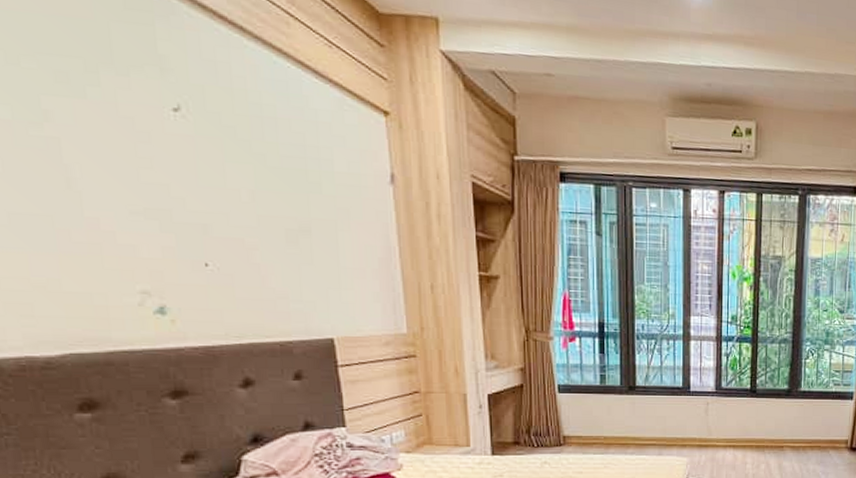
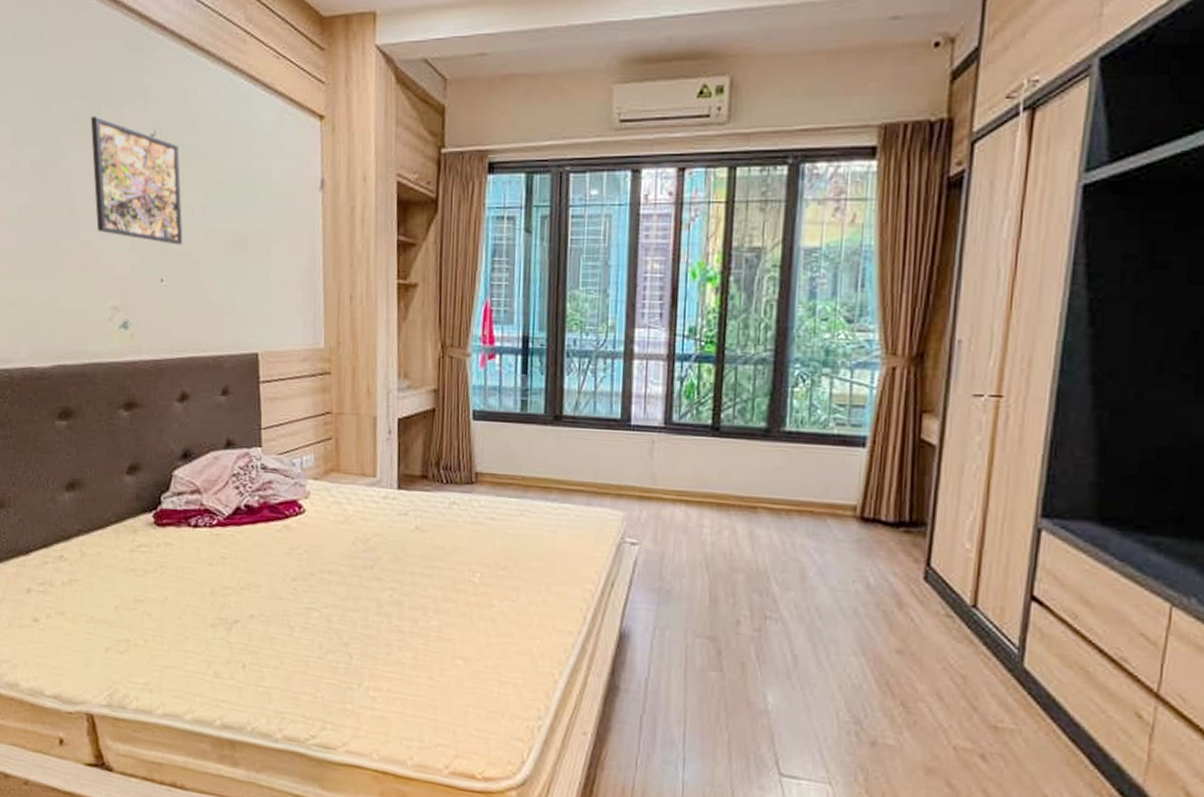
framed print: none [83,78,230,229] -> present [90,115,183,245]

